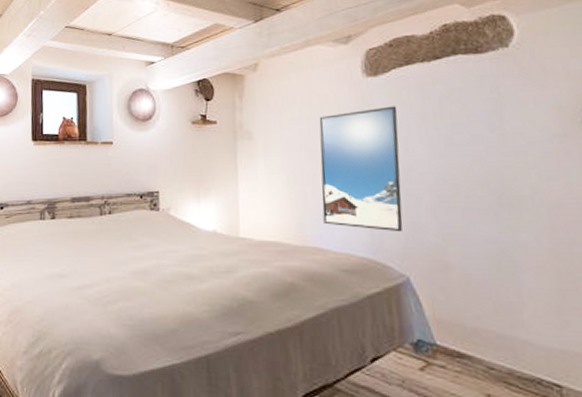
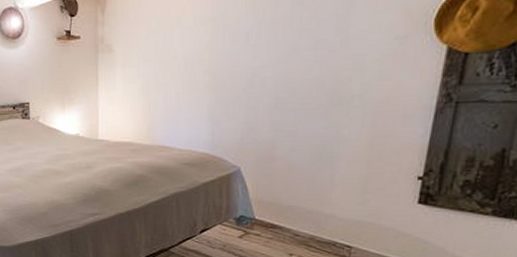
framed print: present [319,106,403,232] -> none [171,14,250,131]

